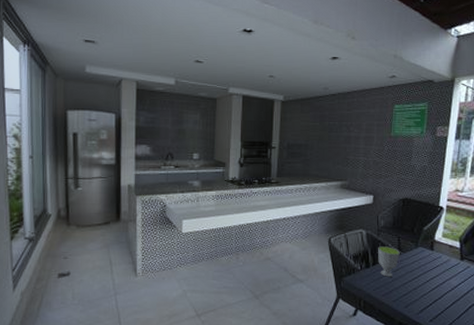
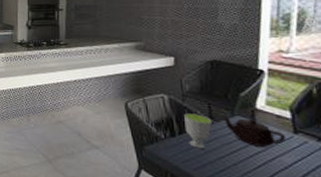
teapot: none [407,247,455,273] -> present [220,115,286,147]

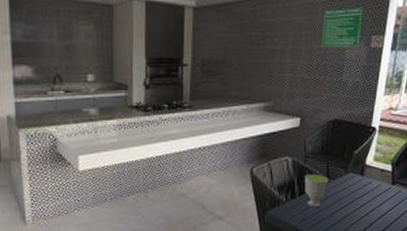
teapot: present [220,115,286,147] -> none [336,173,386,200]

